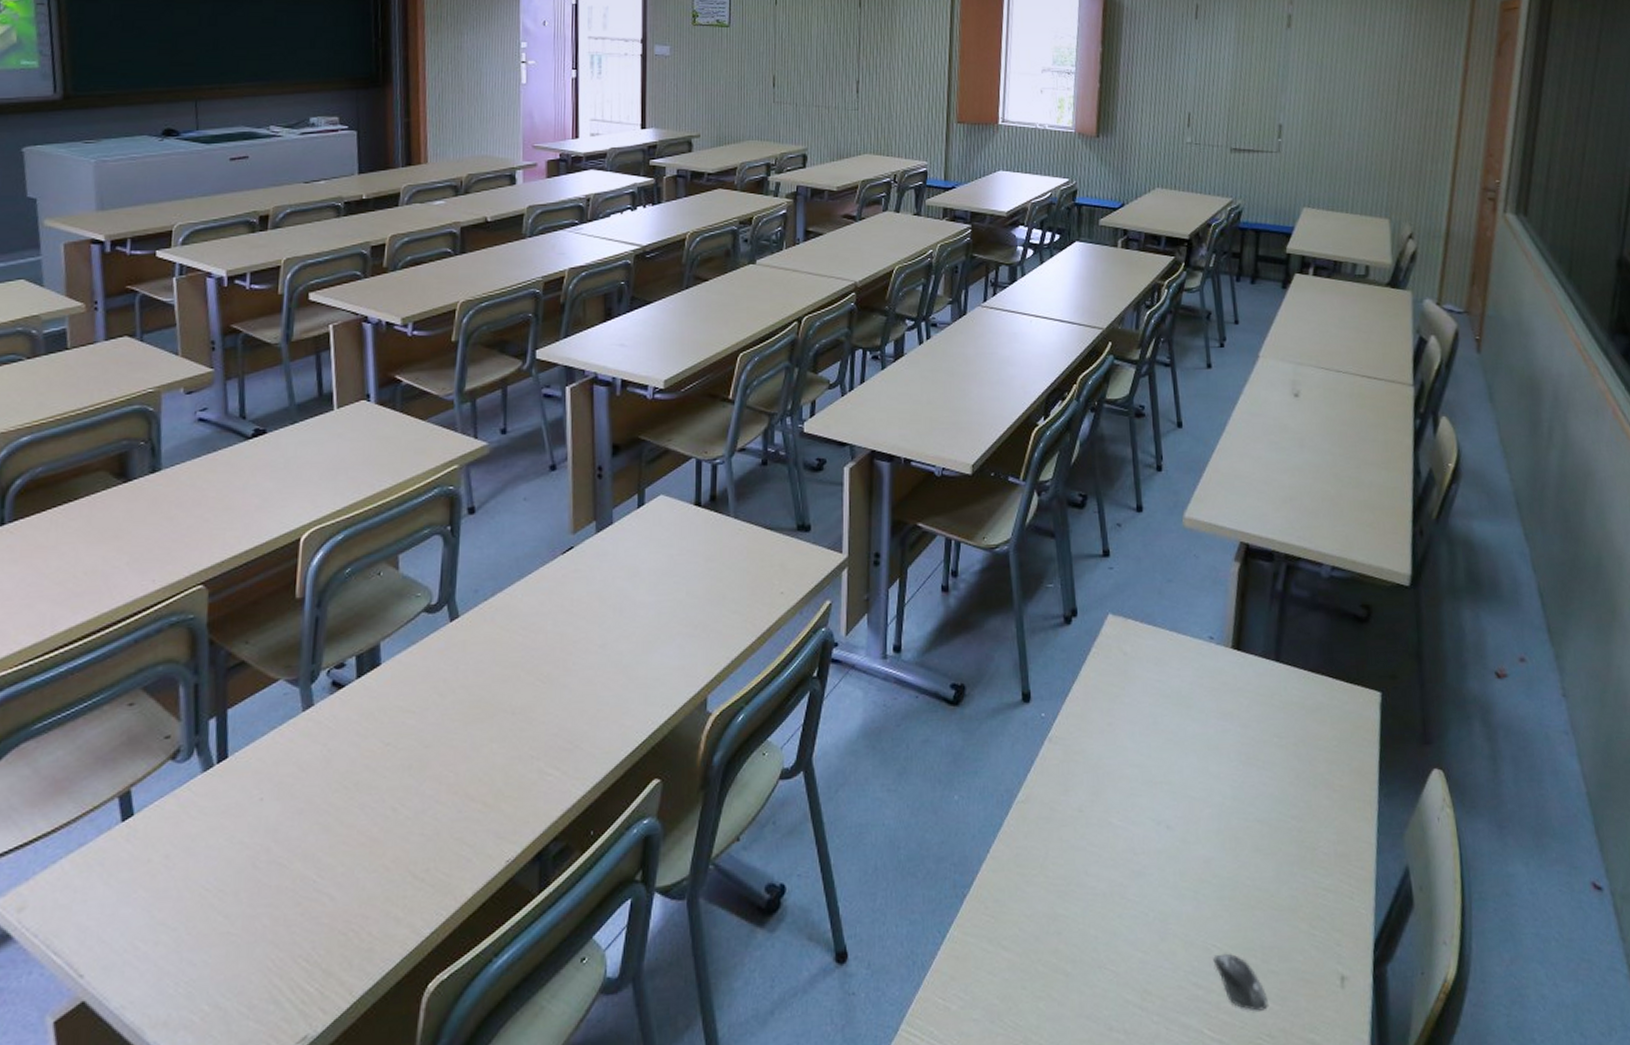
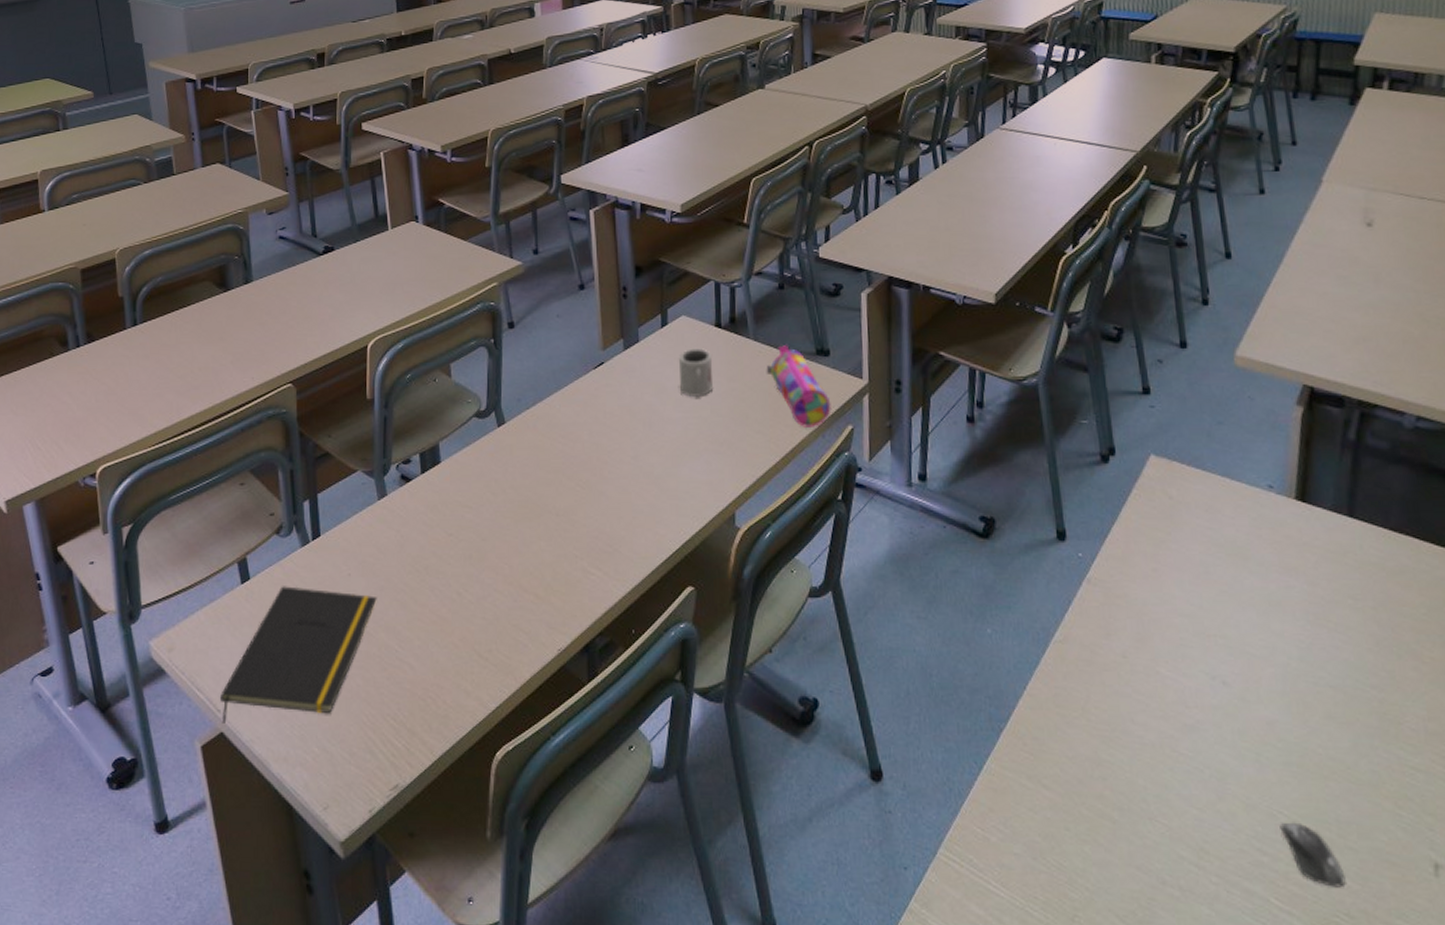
notepad: none [84,819,294,991] -> present [220,586,377,723]
cup: none [654,527,691,579] -> present [678,347,714,397]
pencil case: none [745,522,810,605] -> present [766,345,831,427]

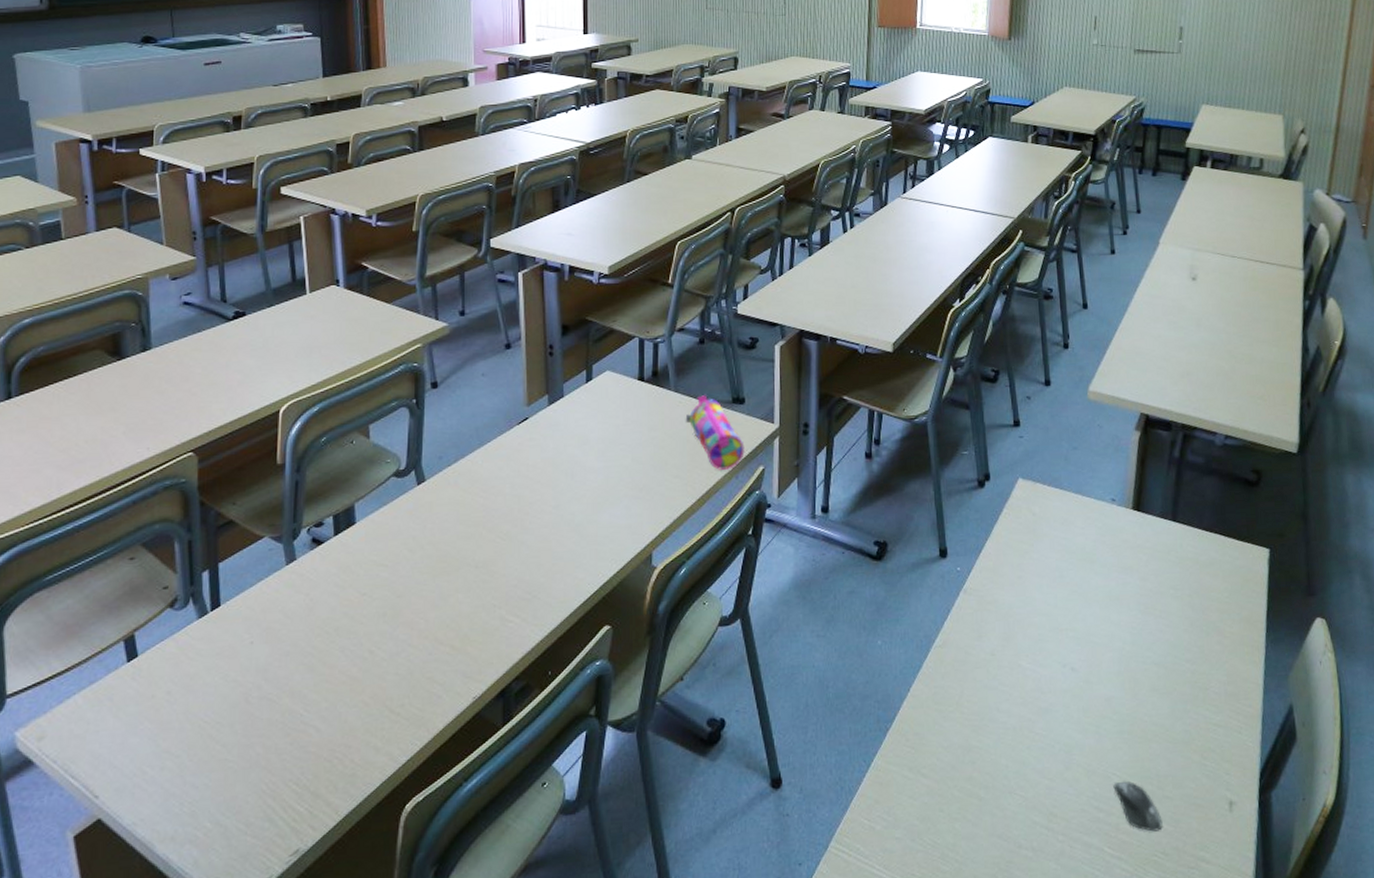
notepad: present [220,586,377,723] -> none [98,660,282,810]
cup: present [678,347,714,397] -> none [601,400,635,447]

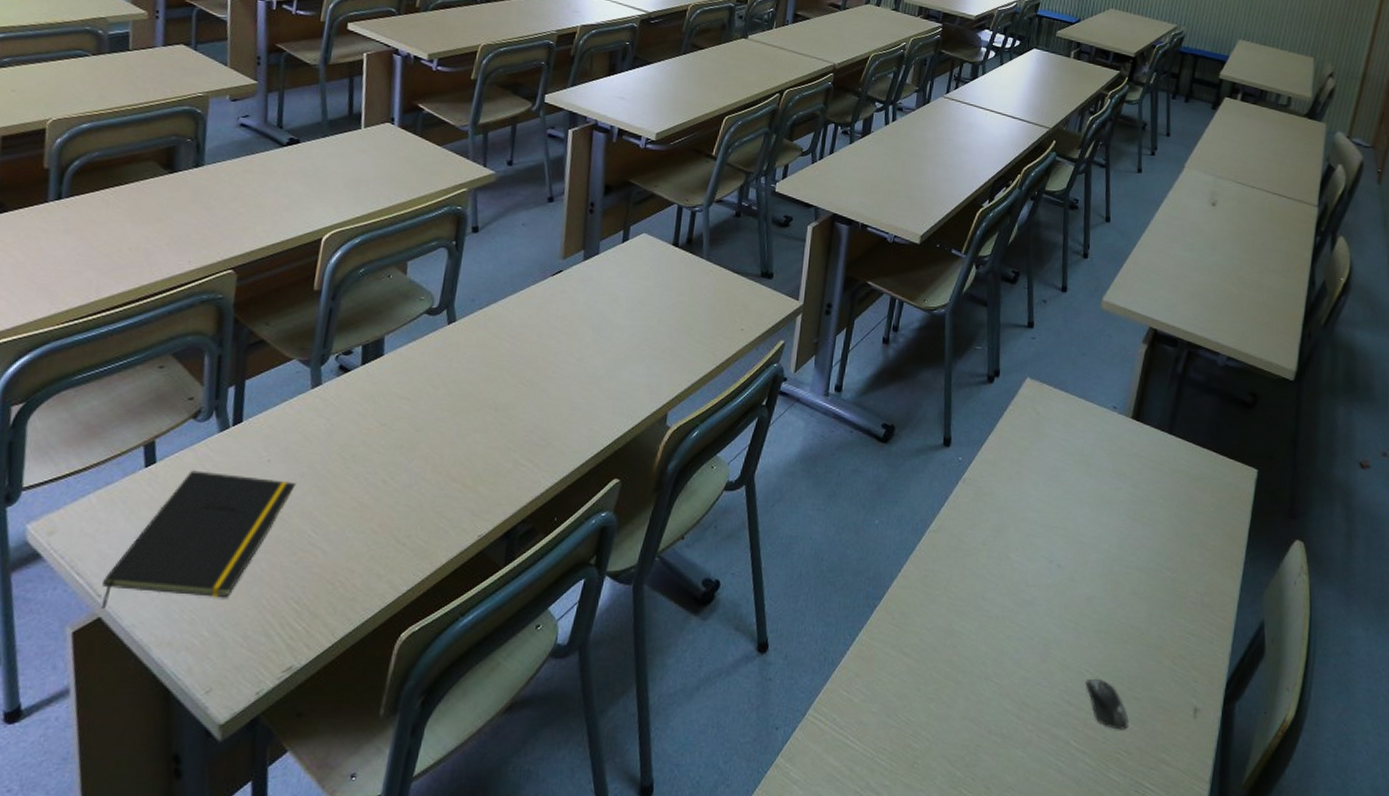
notepad: none [98,660,282,810] -> present [100,470,296,609]
pencil case: present [685,395,745,470] -> none [713,266,768,340]

